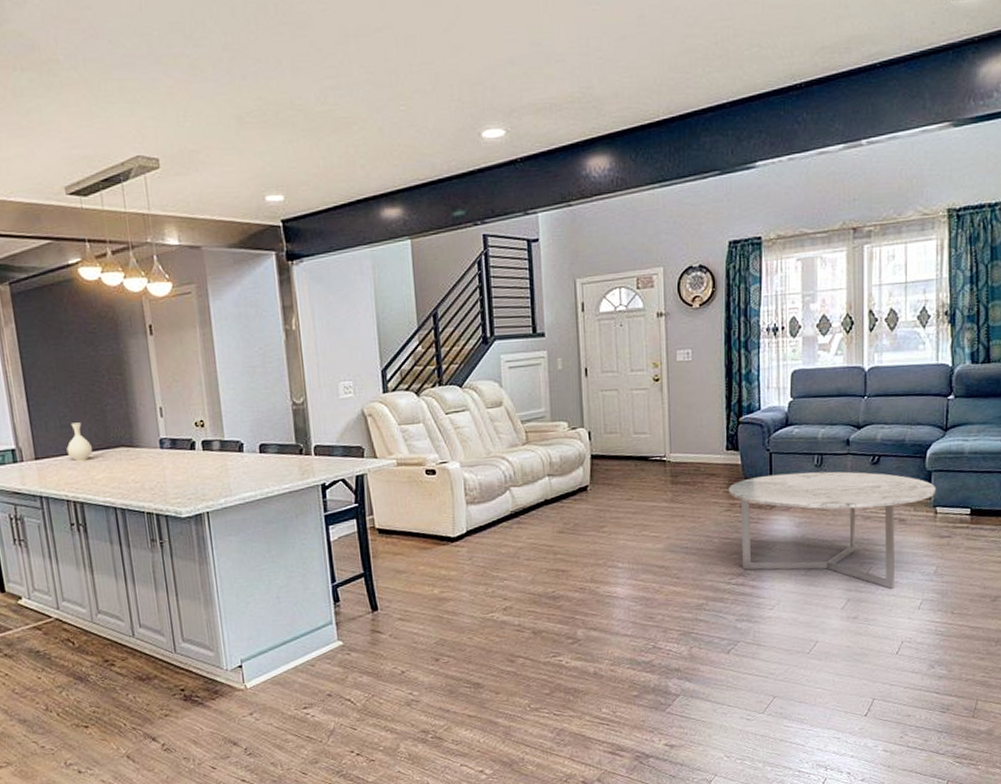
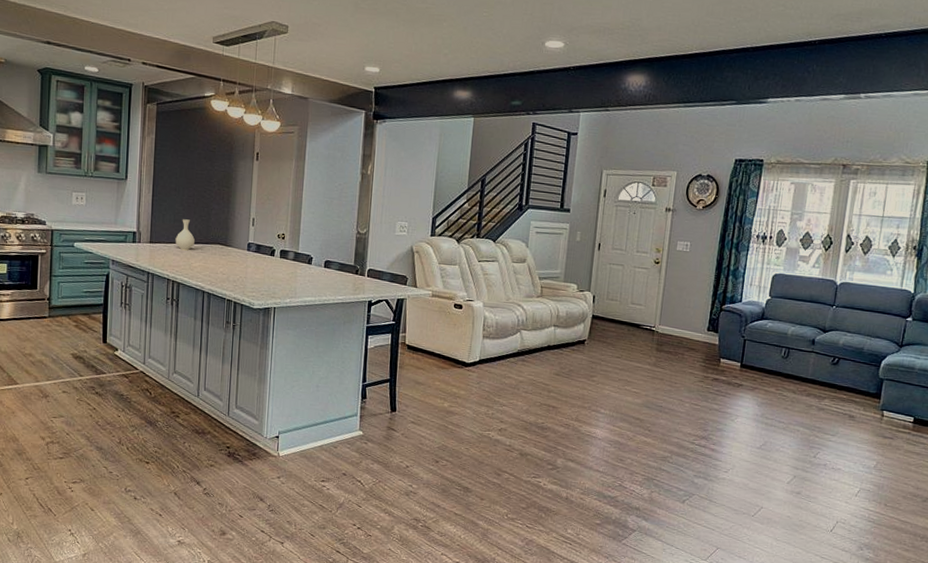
coffee table: present [729,471,937,589] -> none [704,357,886,474]

